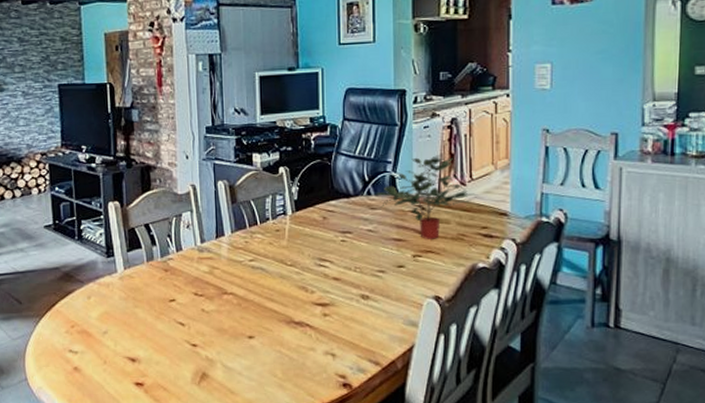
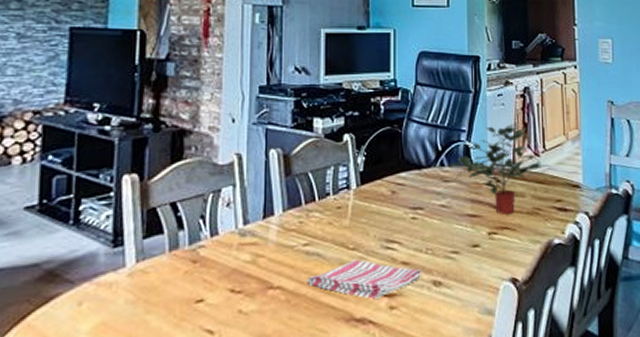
dish towel: none [253,274,352,307] -> present [307,259,422,299]

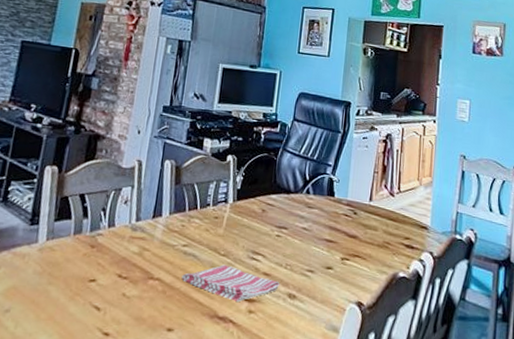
potted plant: present [448,124,550,215] -> none [313,164,403,244]

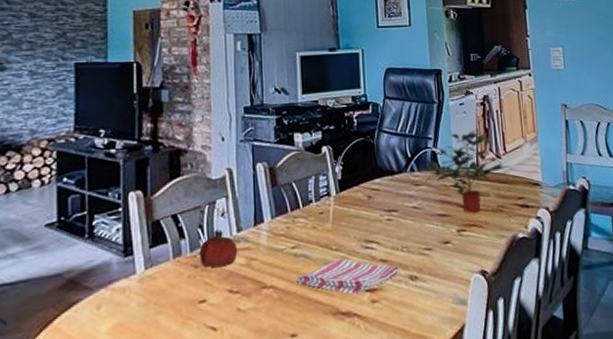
fruit: none [97,215,134,251] -> present [199,230,238,267]
potted plant: none [313,164,403,244] -> present [418,130,512,213]

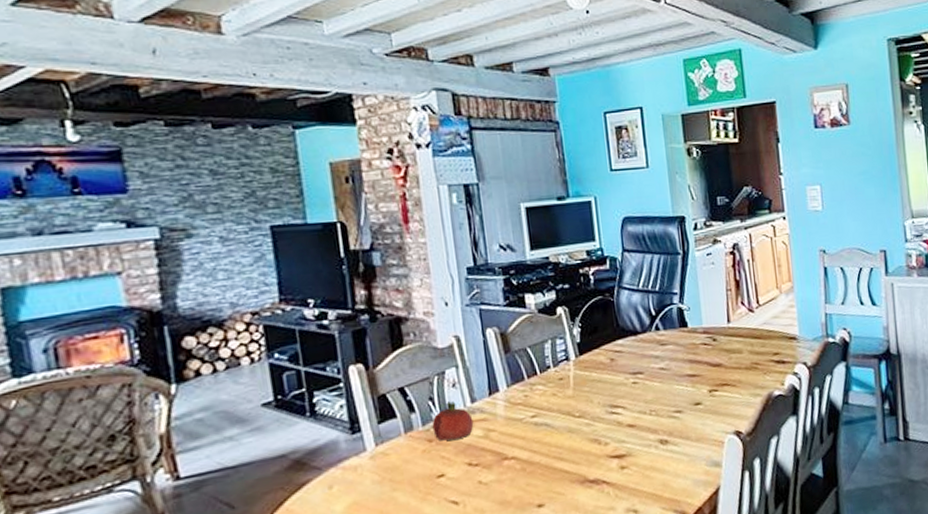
dish towel: present [296,259,400,294] -> none [538,426,649,461]
potted plant: present [418,130,512,213] -> none [663,282,766,372]

